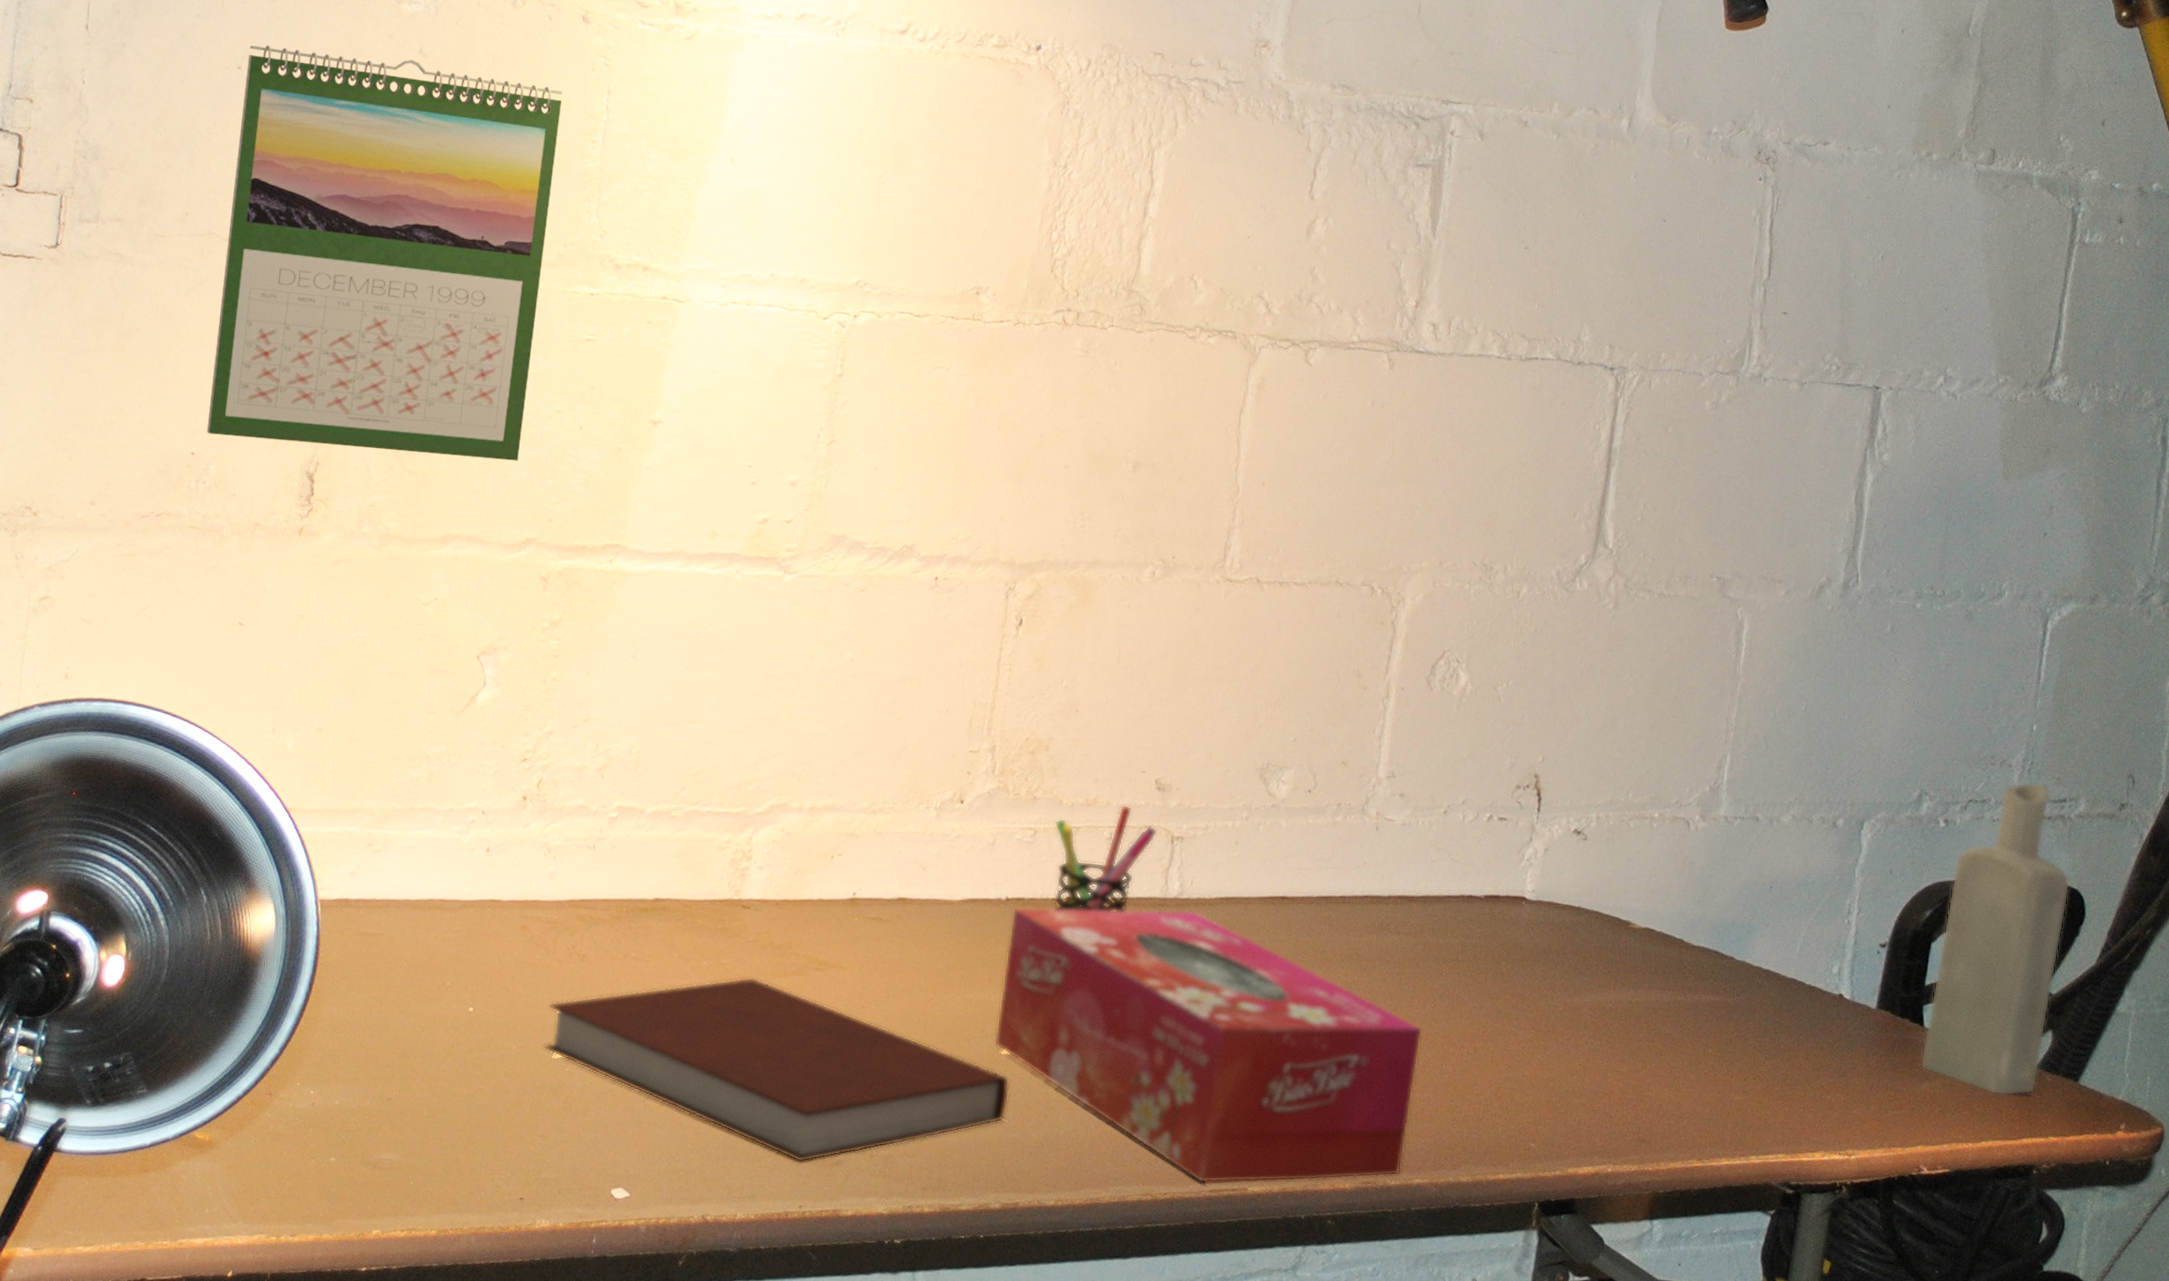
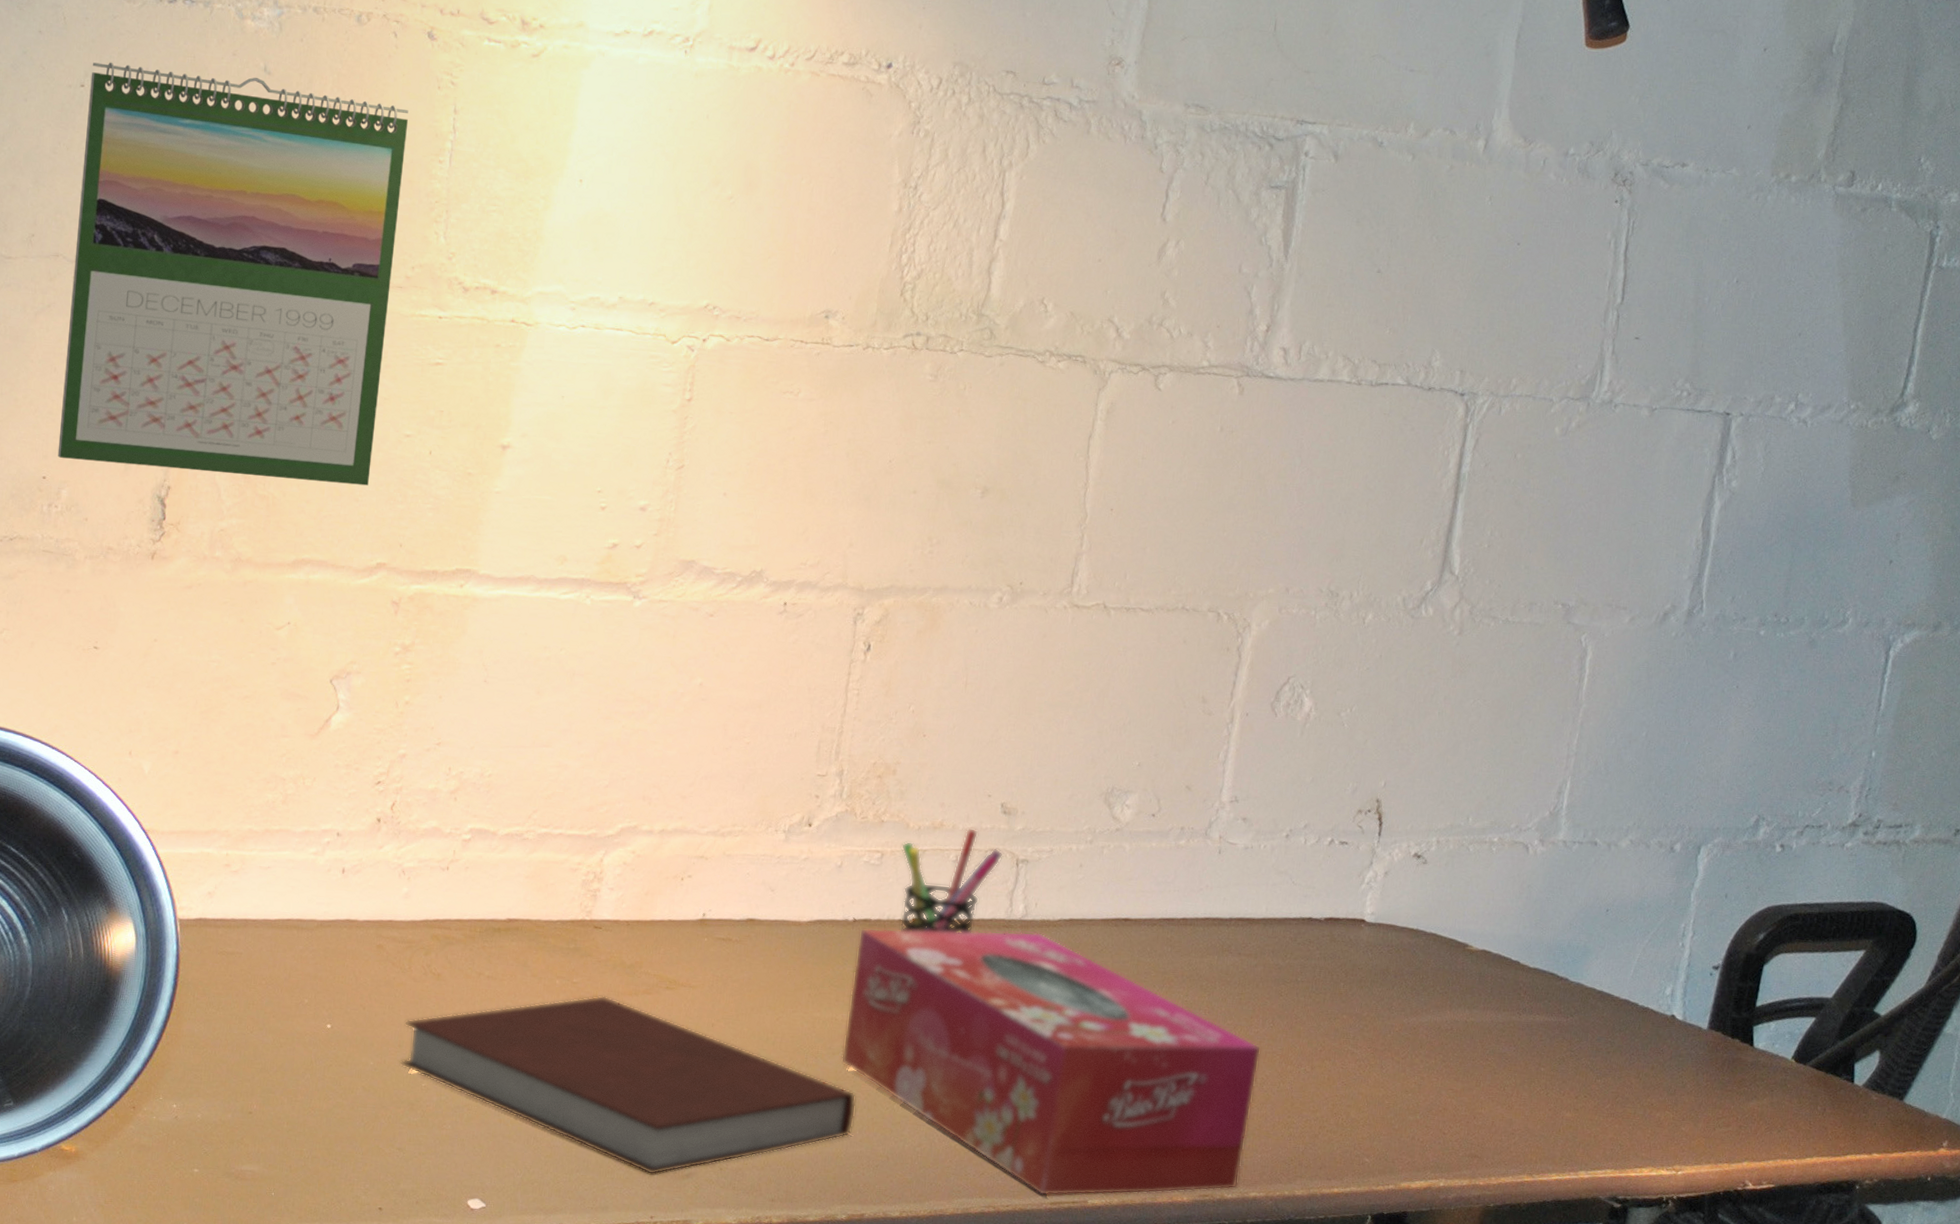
bottle: present [1920,781,2071,1096] -> none [1748,807,1903,1114]

